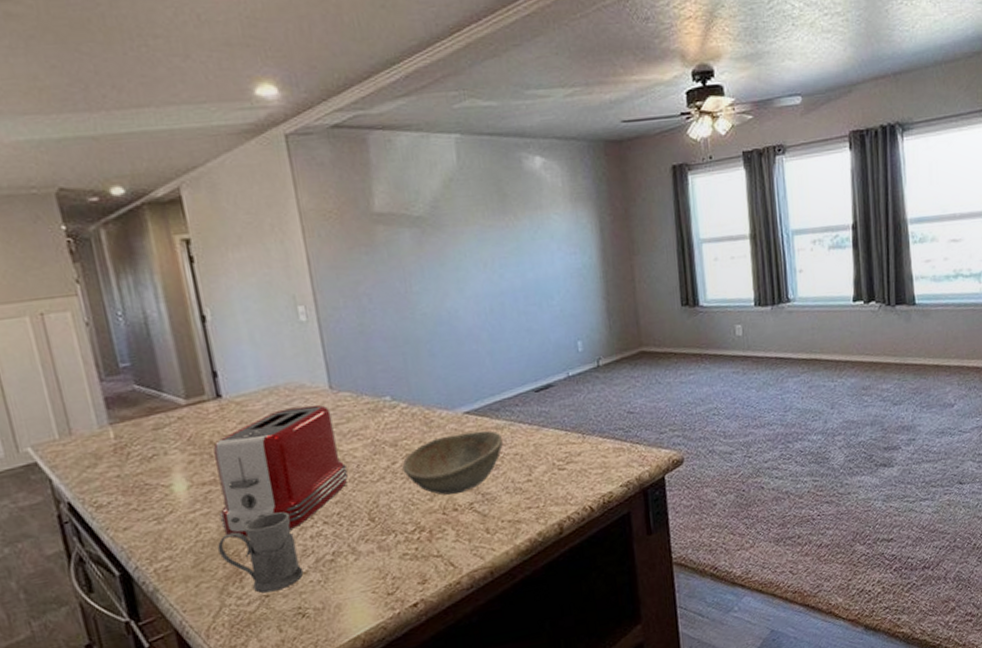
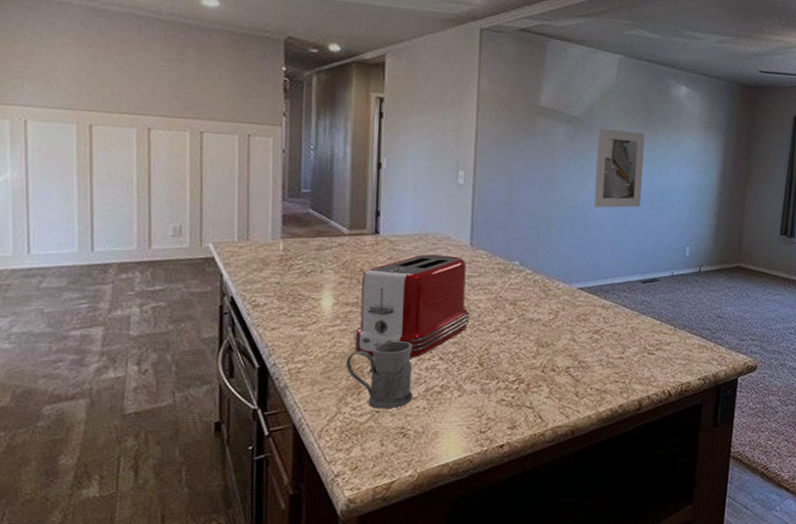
bowl: present [402,430,503,495] -> none [516,305,606,356]
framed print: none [448,220,516,317] -> present [593,127,645,208]

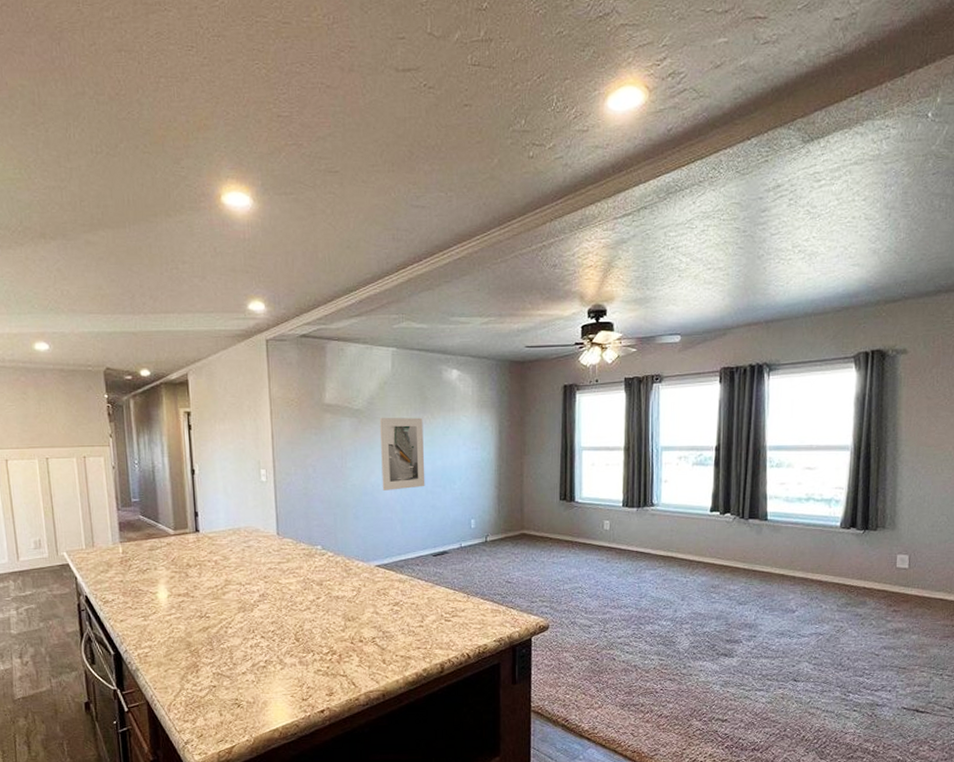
mug: present [346,341,413,409] -> none [184,624,243,684]
toaster: present [353,254,469,358] -> none [187,546,283,640]

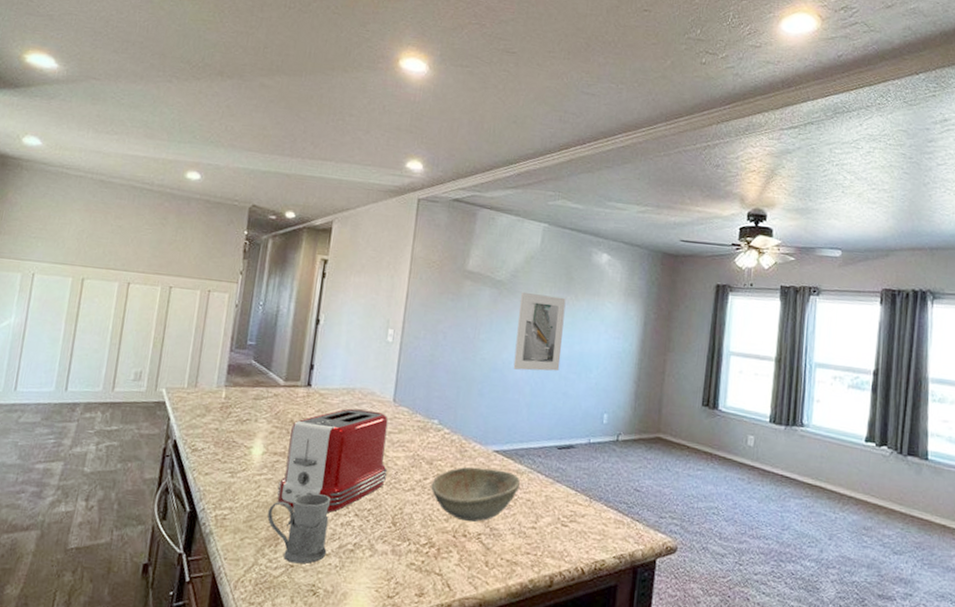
mug: none [184,624,243,684] -> present [267,493,331,564]
toaster: none [187,546,283,640] -> present [276,408,388,513]
bowl: none [324,581,403,628] -> present [431,466,520,522]

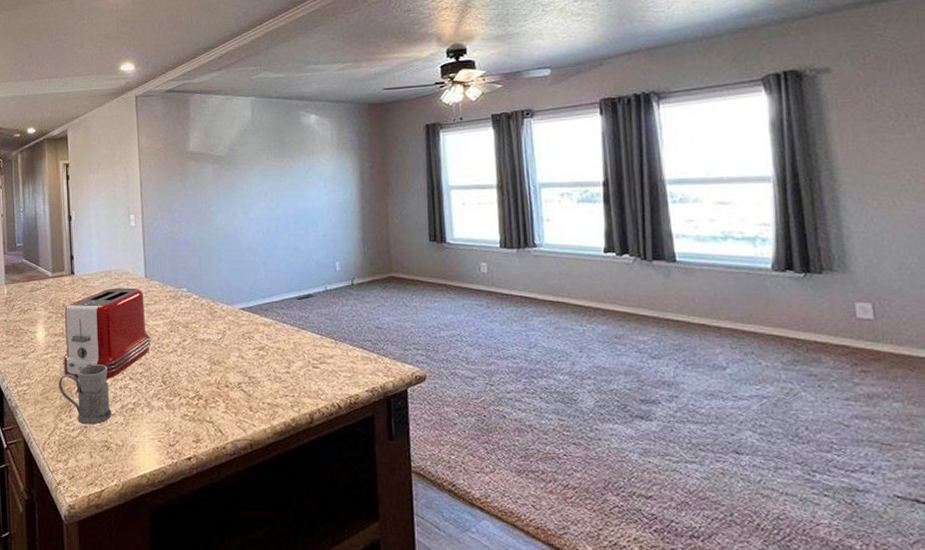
bowl: present [431,466,520,522] -> none [190,325,268,373]
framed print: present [513,291,566,372] -> none [240,161,288,234]

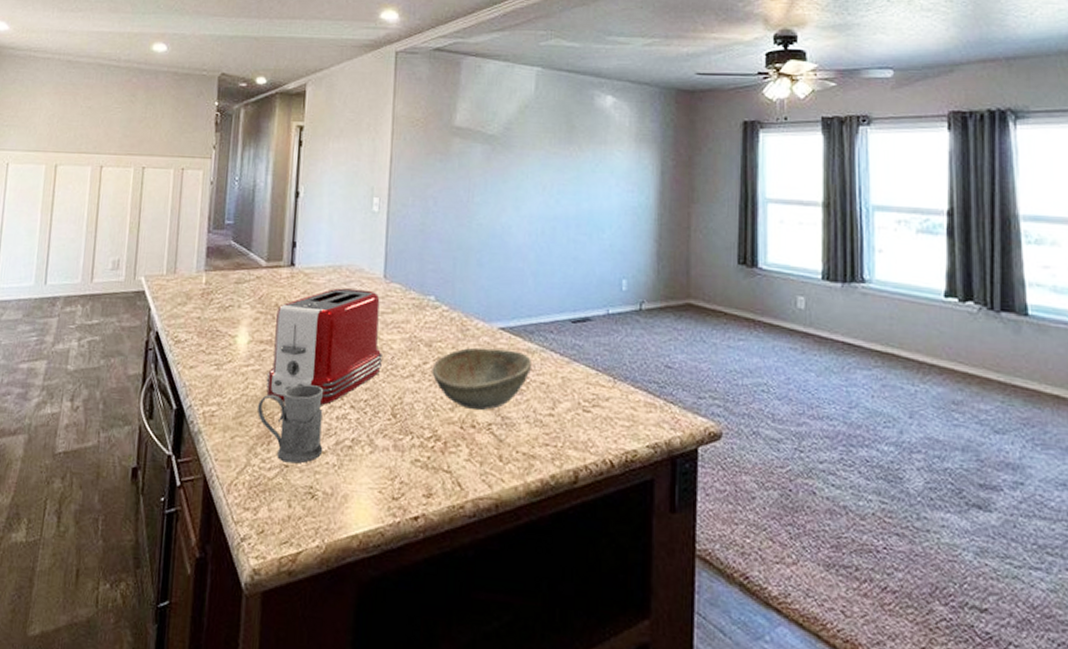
bowl: none [190,325,268,373] -> present [432,347,531,410]

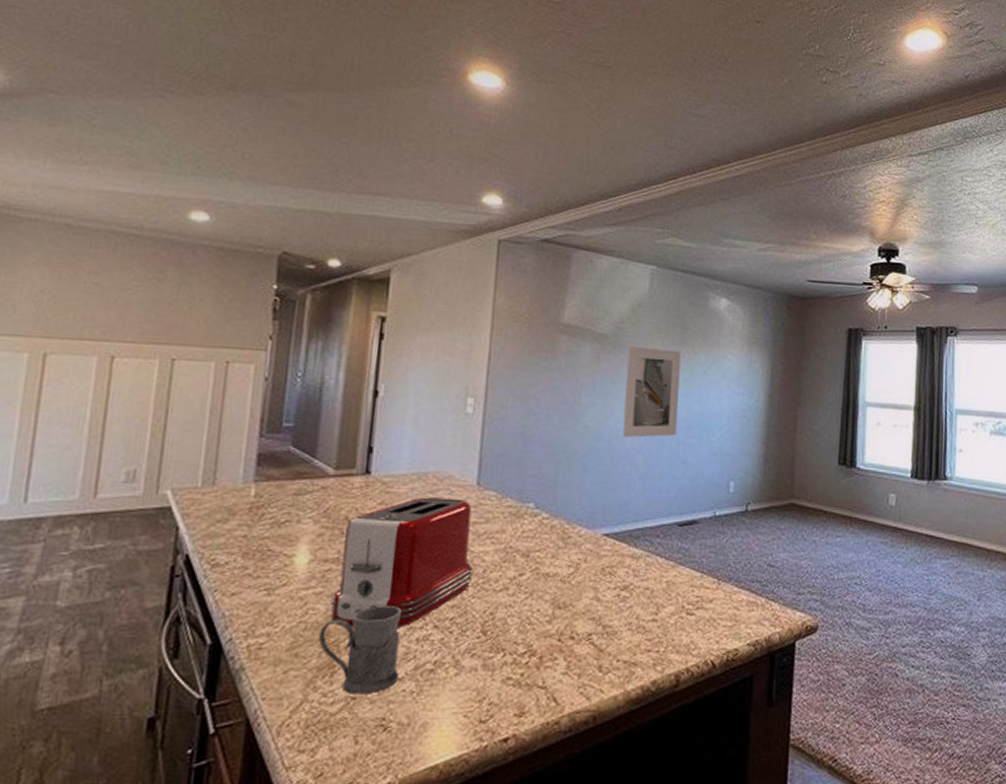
bowl: present [432,347,531,410] -> none [528,555,636,620]
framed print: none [514,145,569,235] -> present [622,345,681,438]

